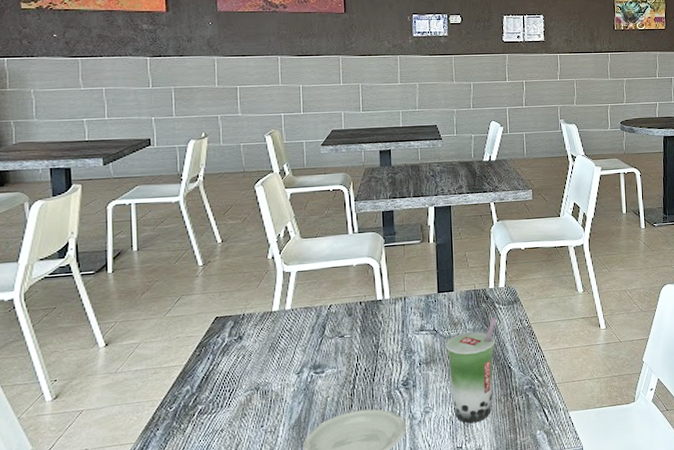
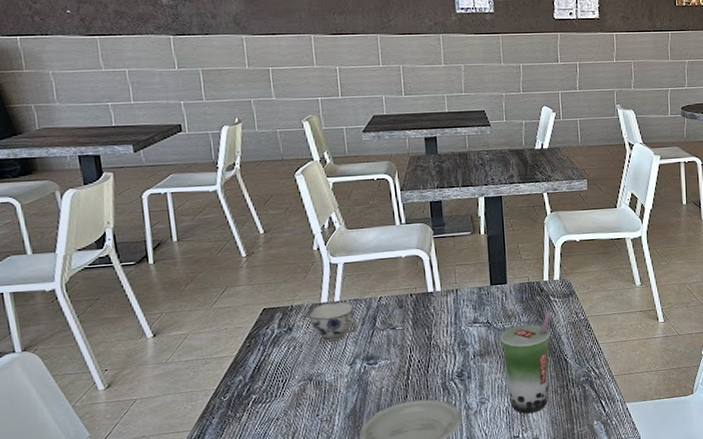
teacup: none [258,309,307,350] -> present [307,301,358,342]

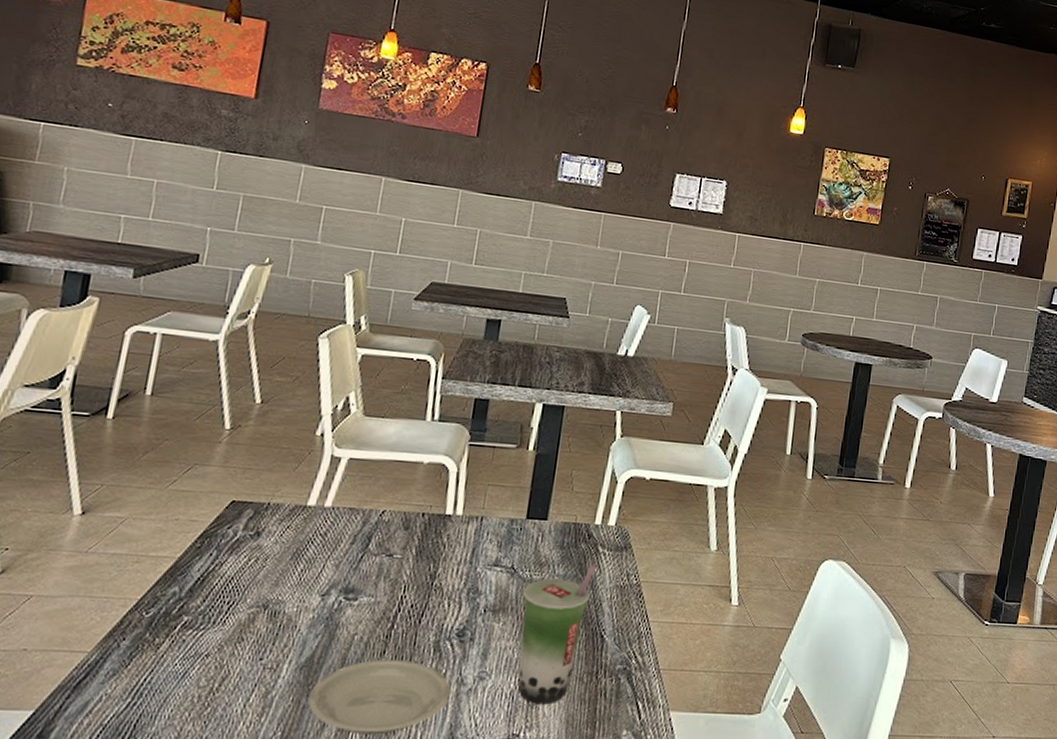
teacup: present [307,301,358,342] -> none [285,506,347,560]

